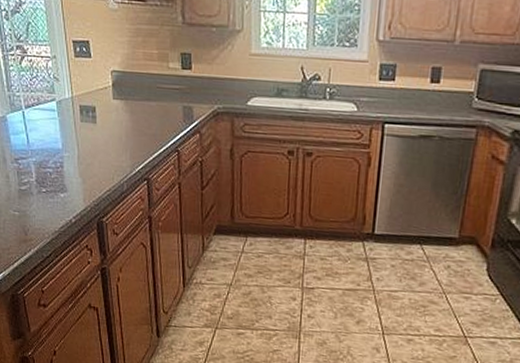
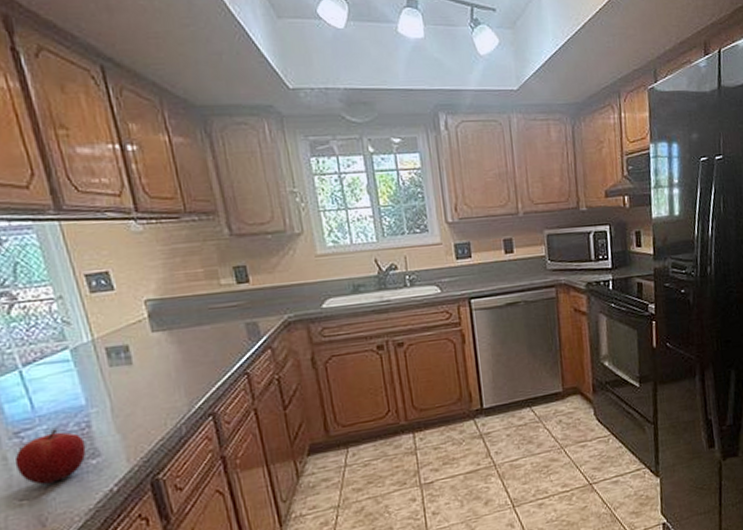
fruit: none [13,162,58,204] -> present [14,429,87,485]

